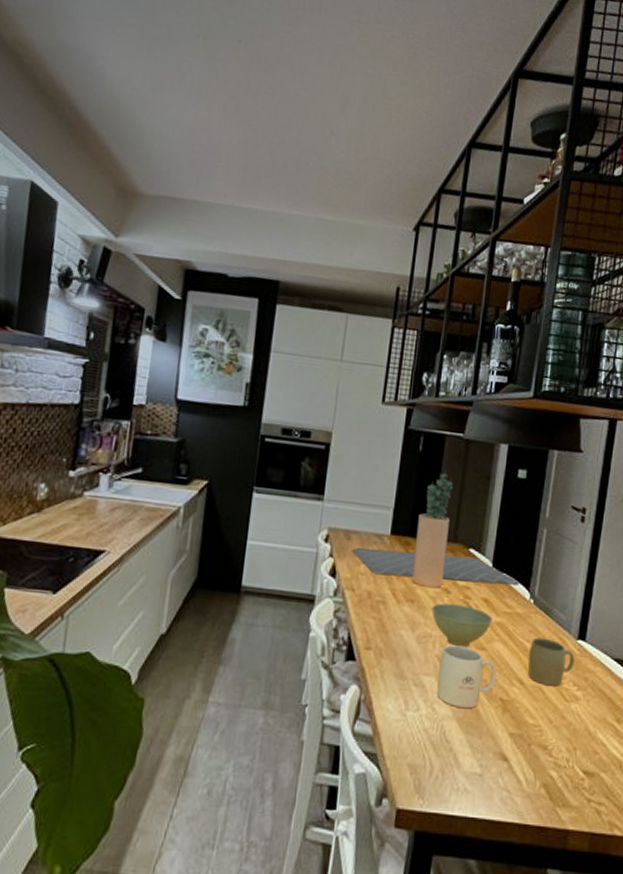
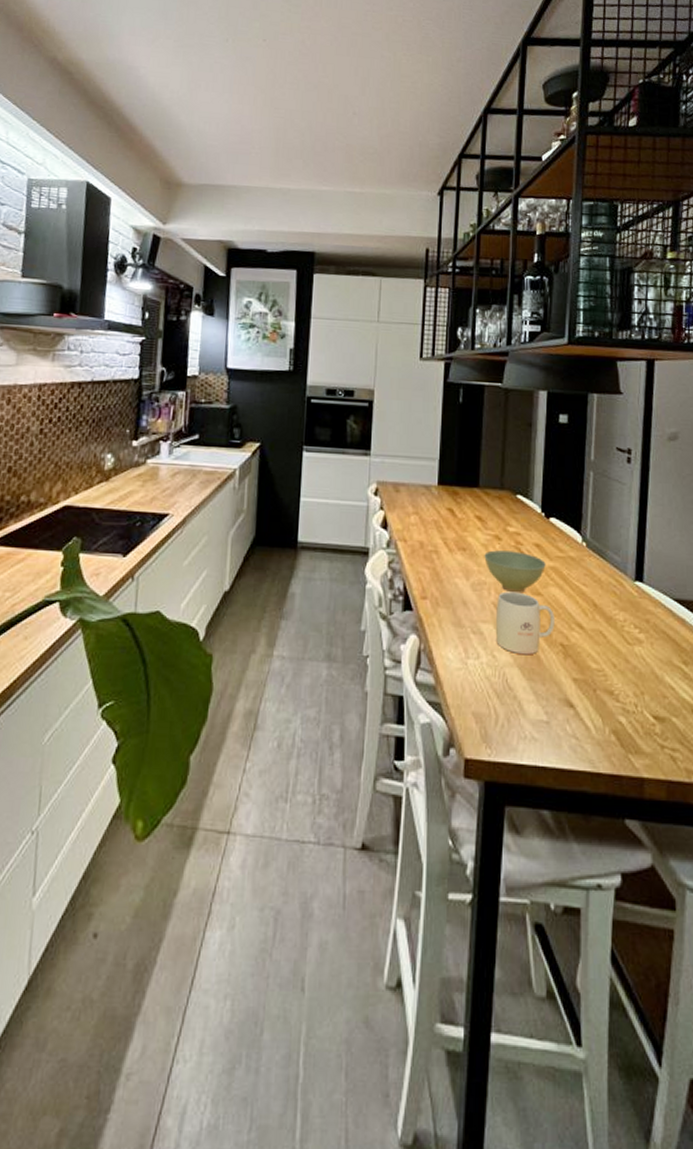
placemat: present [351,548,520,586] -> none [400,500,570,530]
vase: present [412,470,454,589] -> none [462,420,496,536]
mug: present [527,637,575,687] -> none [585,580,634,630]

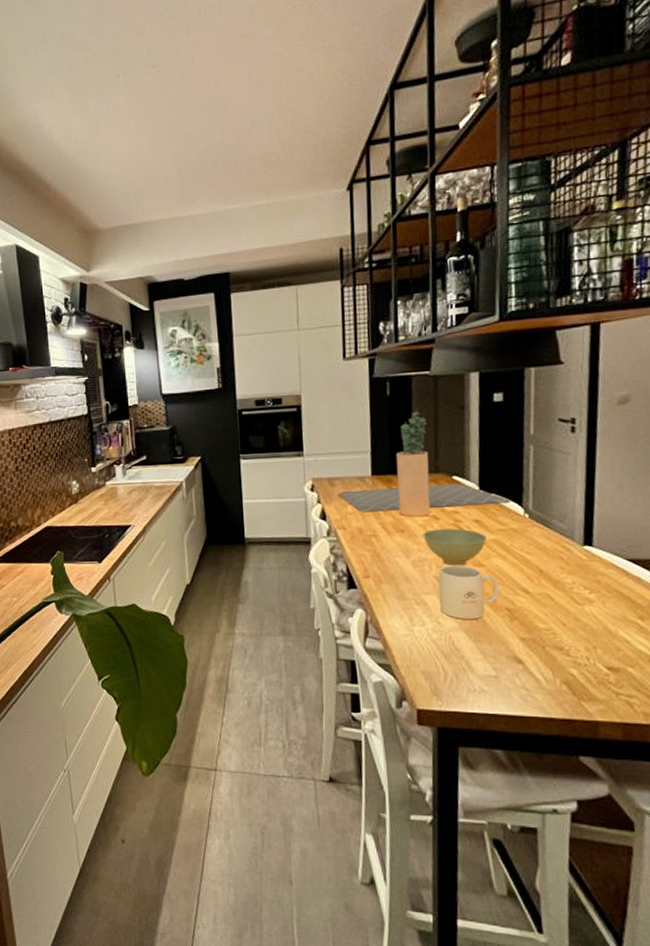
placemat: none [400,500,570,530] -> present [336,483,511,513]
vase: none [462,420,496,536] -> present [396,409,430,518]

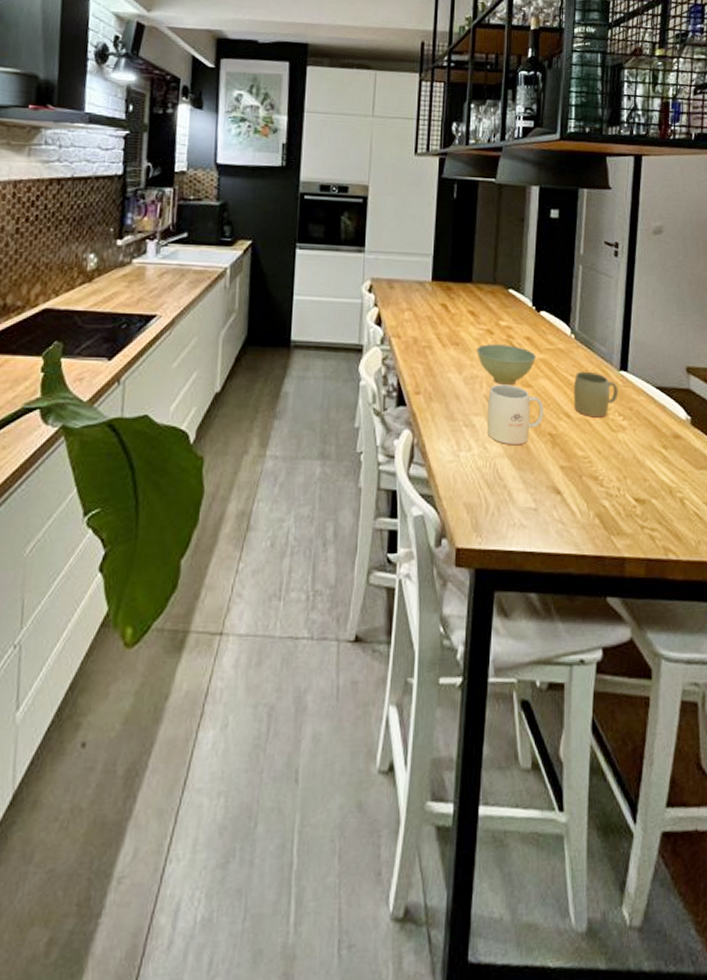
placemat: present [336,483,511,513] -> none [394,296,560,323]
vase: present [396,409,430,518] -> none [455,215,490,331]
mug: none [530,548,583,592] -> present [573,371,619,418]

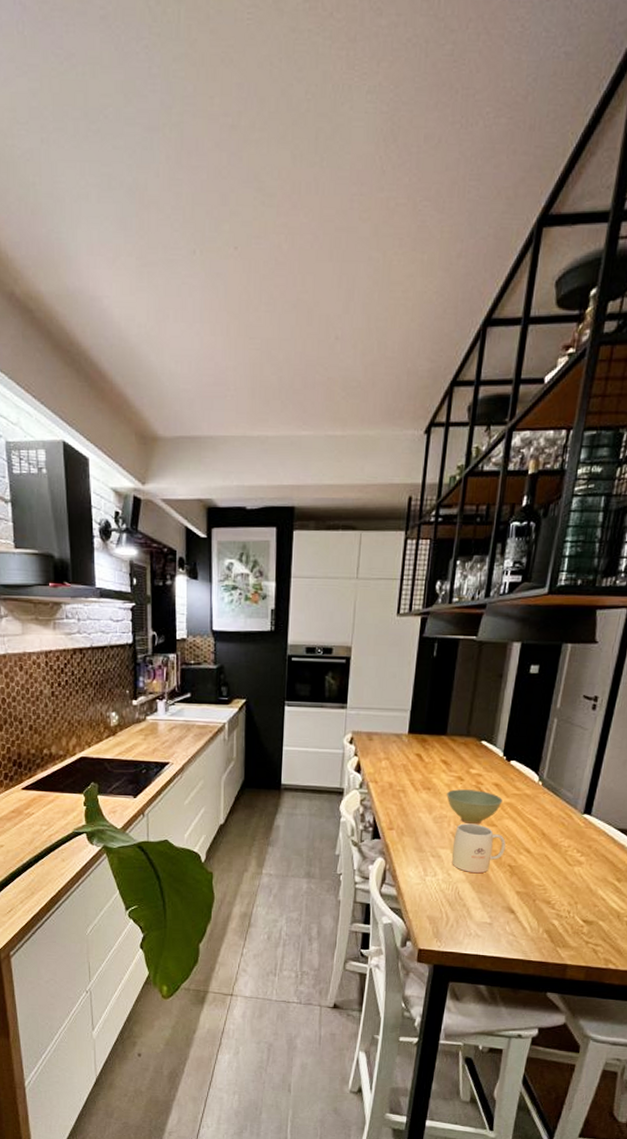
mug: present [573,371,619,418] -> none [534,814,580,854]

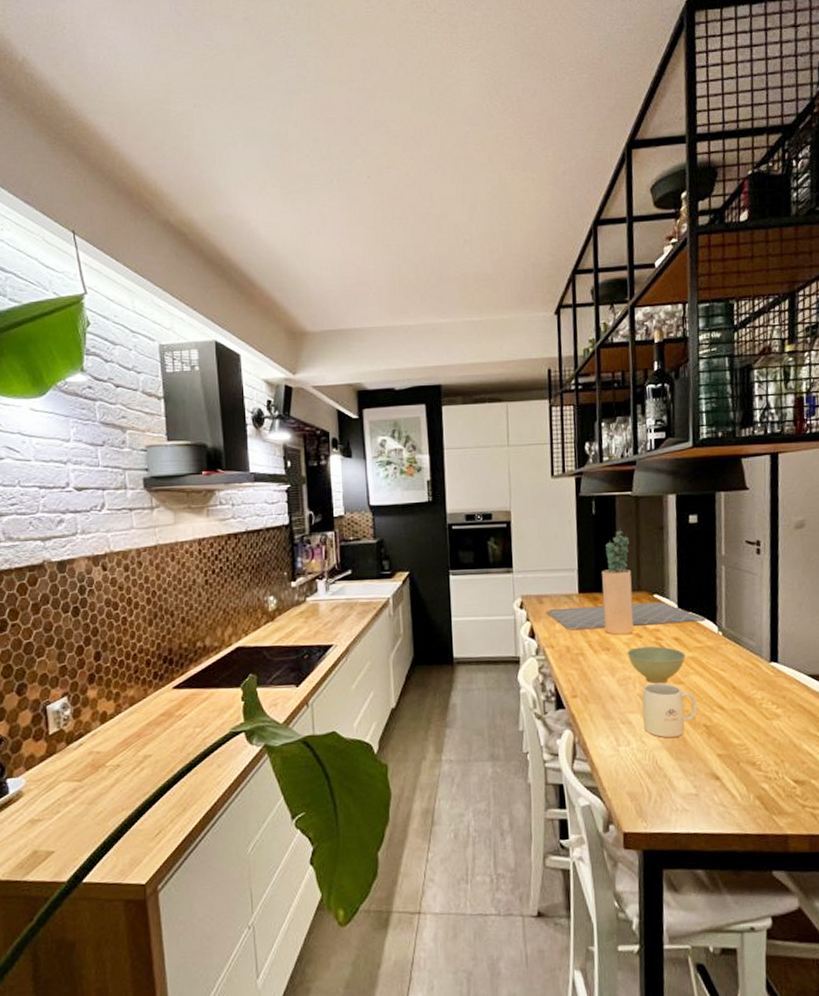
placemat: none [373,747,529,771] -> present [545,602,706,631]
vase: none [428,672,467,778] -> present [602,528,634,636]

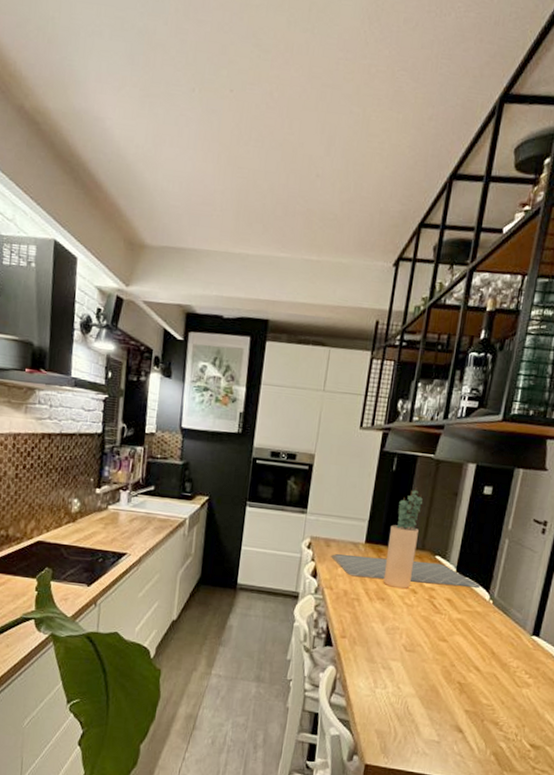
bowl: present [627,646,686,684] -> none [400,601,454,639]
mug: present [641,682,698,739] -> none [402,636,456,689]

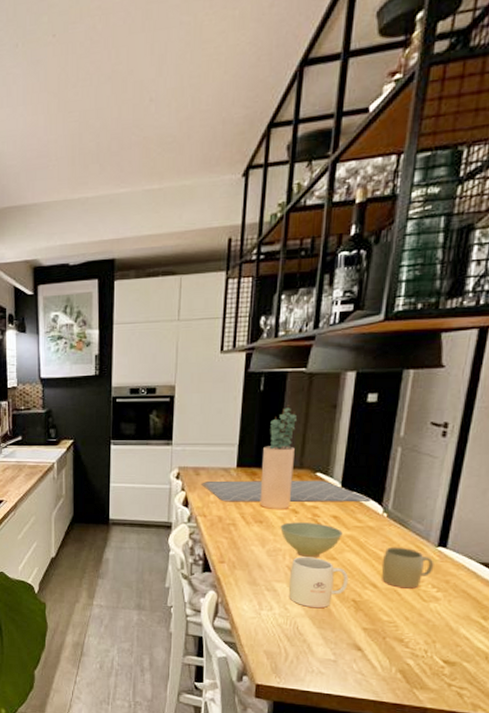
bowl: none [400,601,454,639] -> present [280,522,343,558]
mug: none [402,636,456,689] -> present [288,556,348,609]
mug: none [484,632,529,674] -> present [381,546,434,589]

